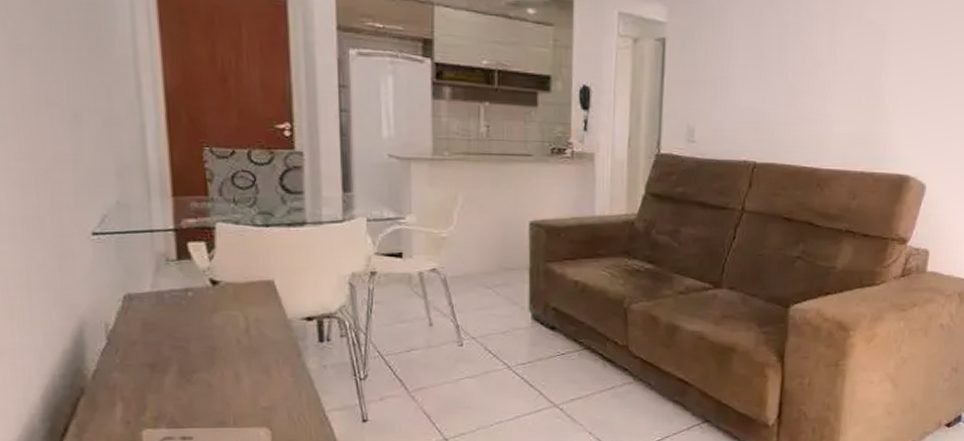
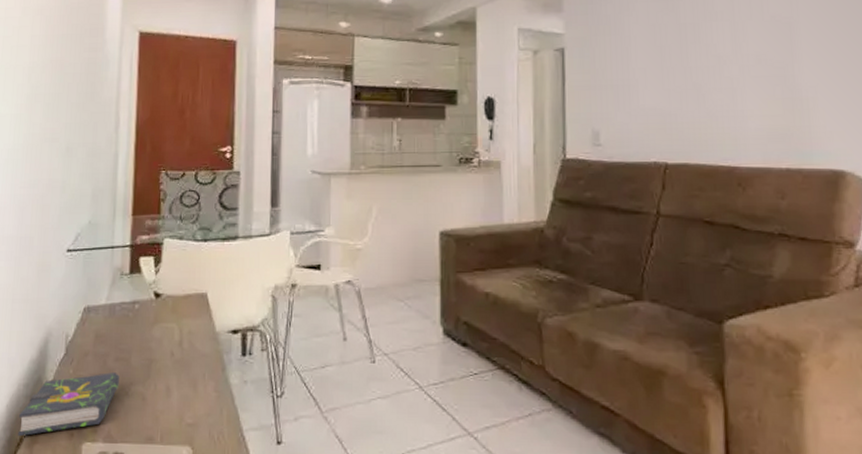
book: none [59,361,178,427] -> present [18,372,119,437]

